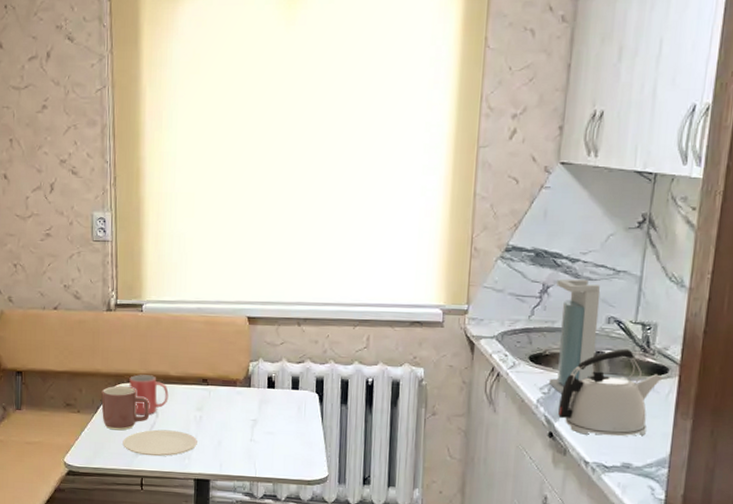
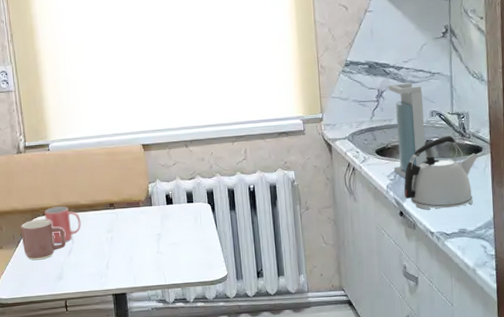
plate: present [122,429,197,457] -> none [44,253,112,280]

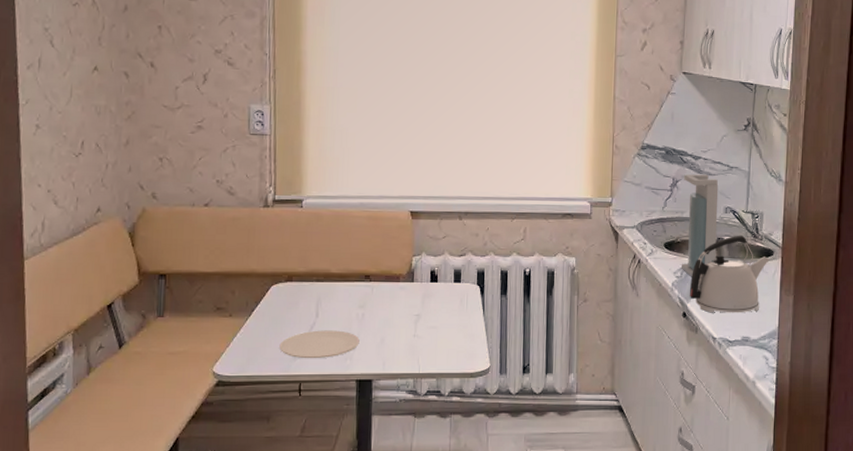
mug: present [20,218,67,261] -> none [256,285,309,334]
mug: present [44,206,82,244] -> none [287,273,330,316]
plate: none [44,253,112,280] -> present [279,330,360,359]

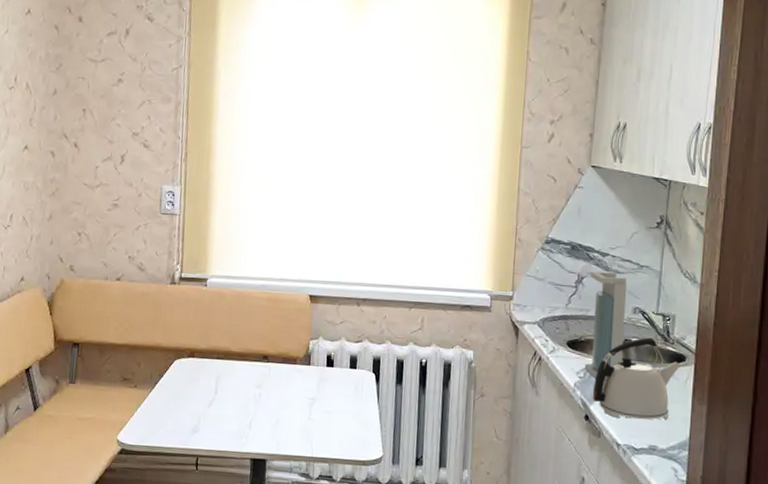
plate: present [279,330,360,359] -> none [179,406,256,435]

